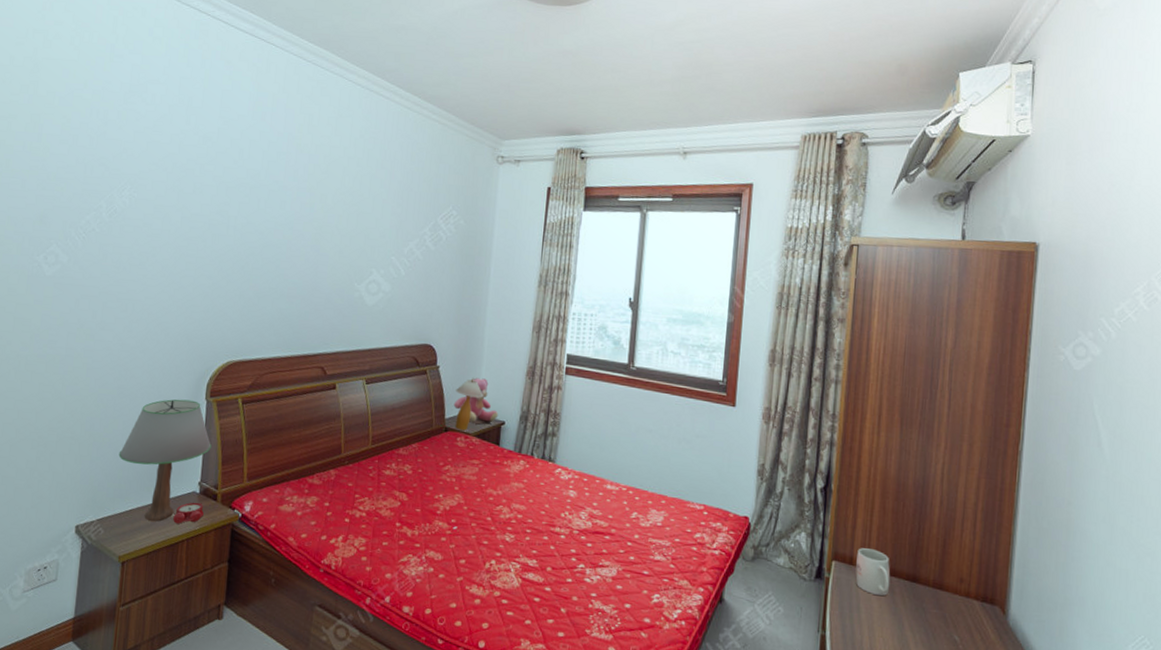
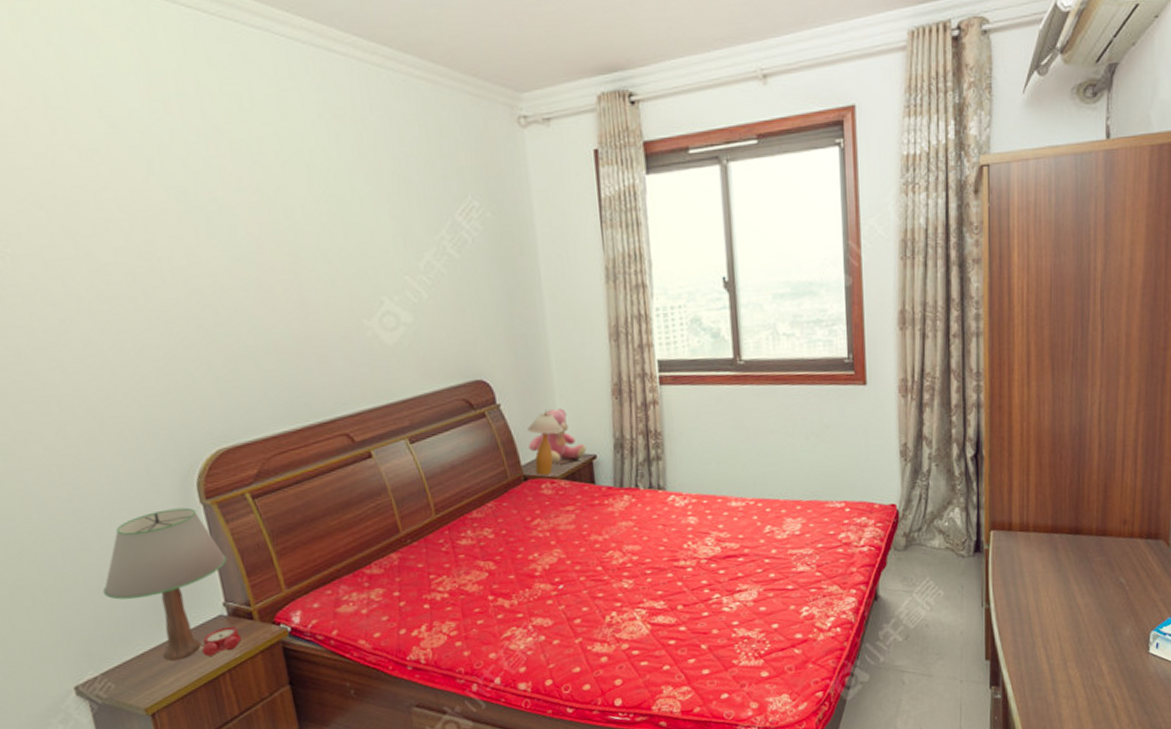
mug: present [855,548,891,596] -> none [1014,509,1052,556]

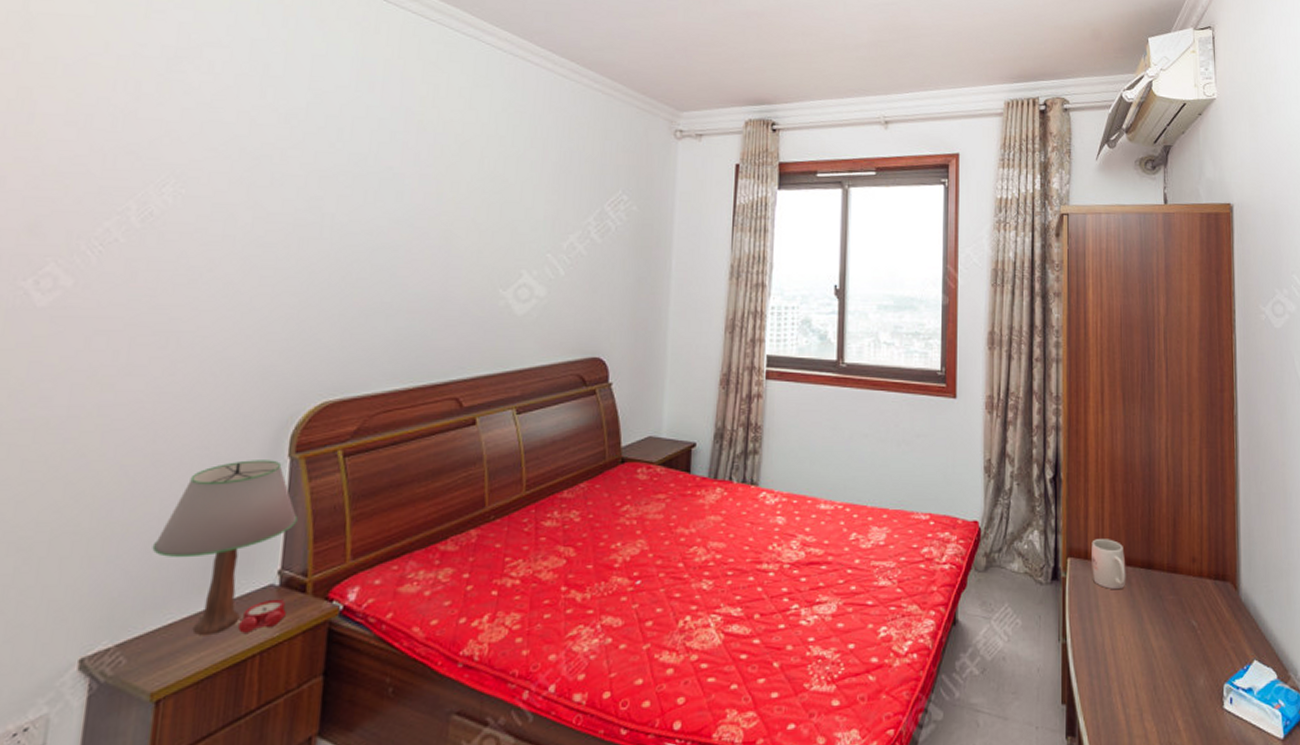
table lamp: present [527,410,564,476] -> none [634,393,669,460]
teddy bear: present [528,408,587,466] -> none [631,393,688,450]
mug: none [1014,509,1052,556] -> present [1090,539,1126,589]

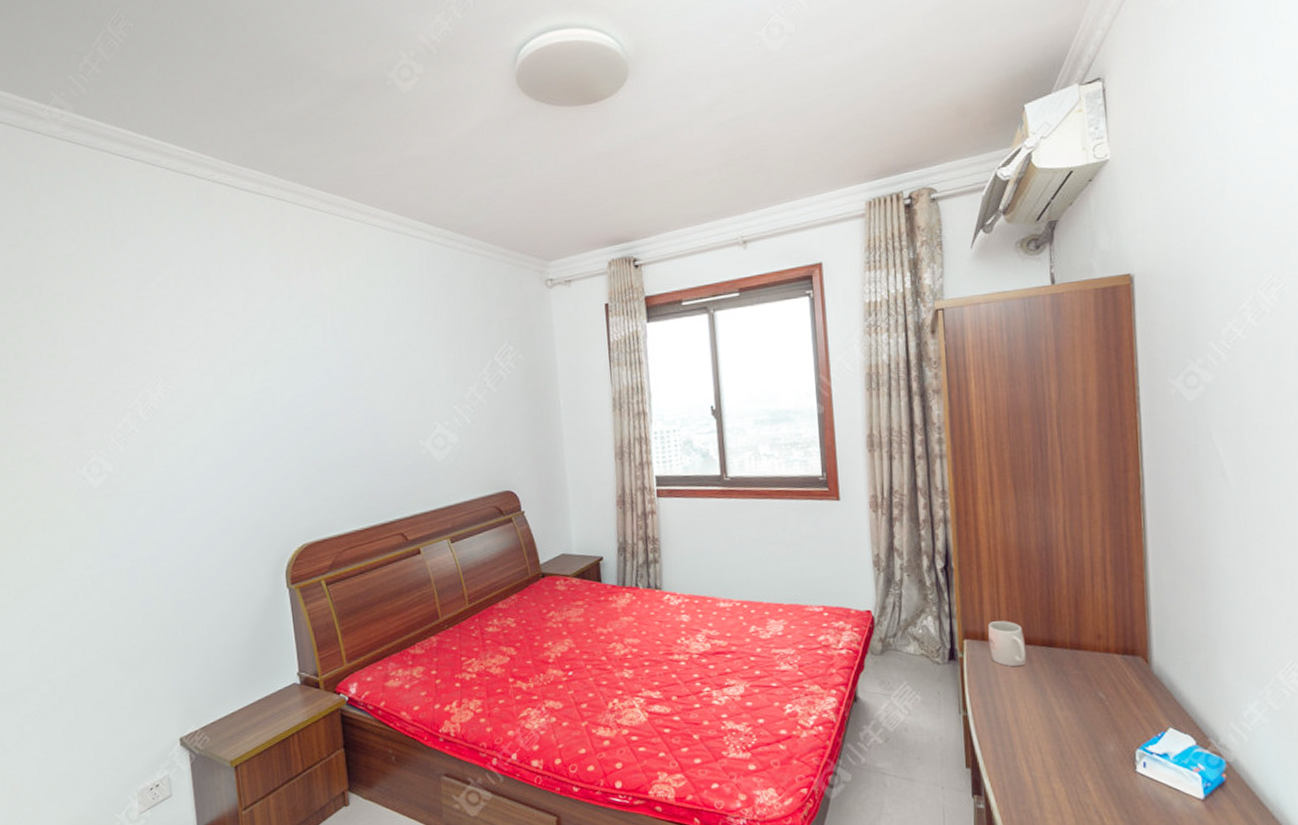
table lamp: present [152,460,298,635] -> none [208,590,303,720]
alarm clock: present [238,598,286,633] -> none [278,693,309,719]

